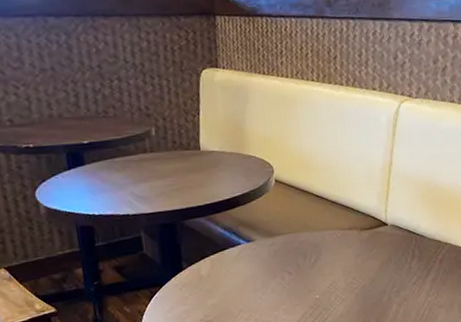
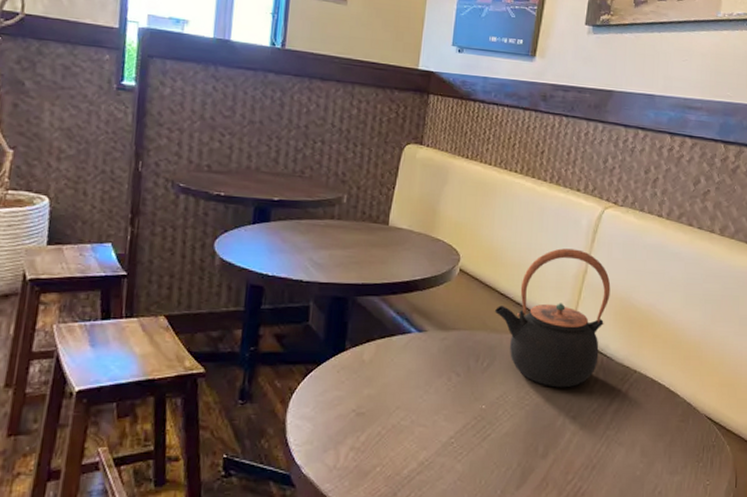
teapot: none [313,144,416,270] -> present [494,248,611,388]

